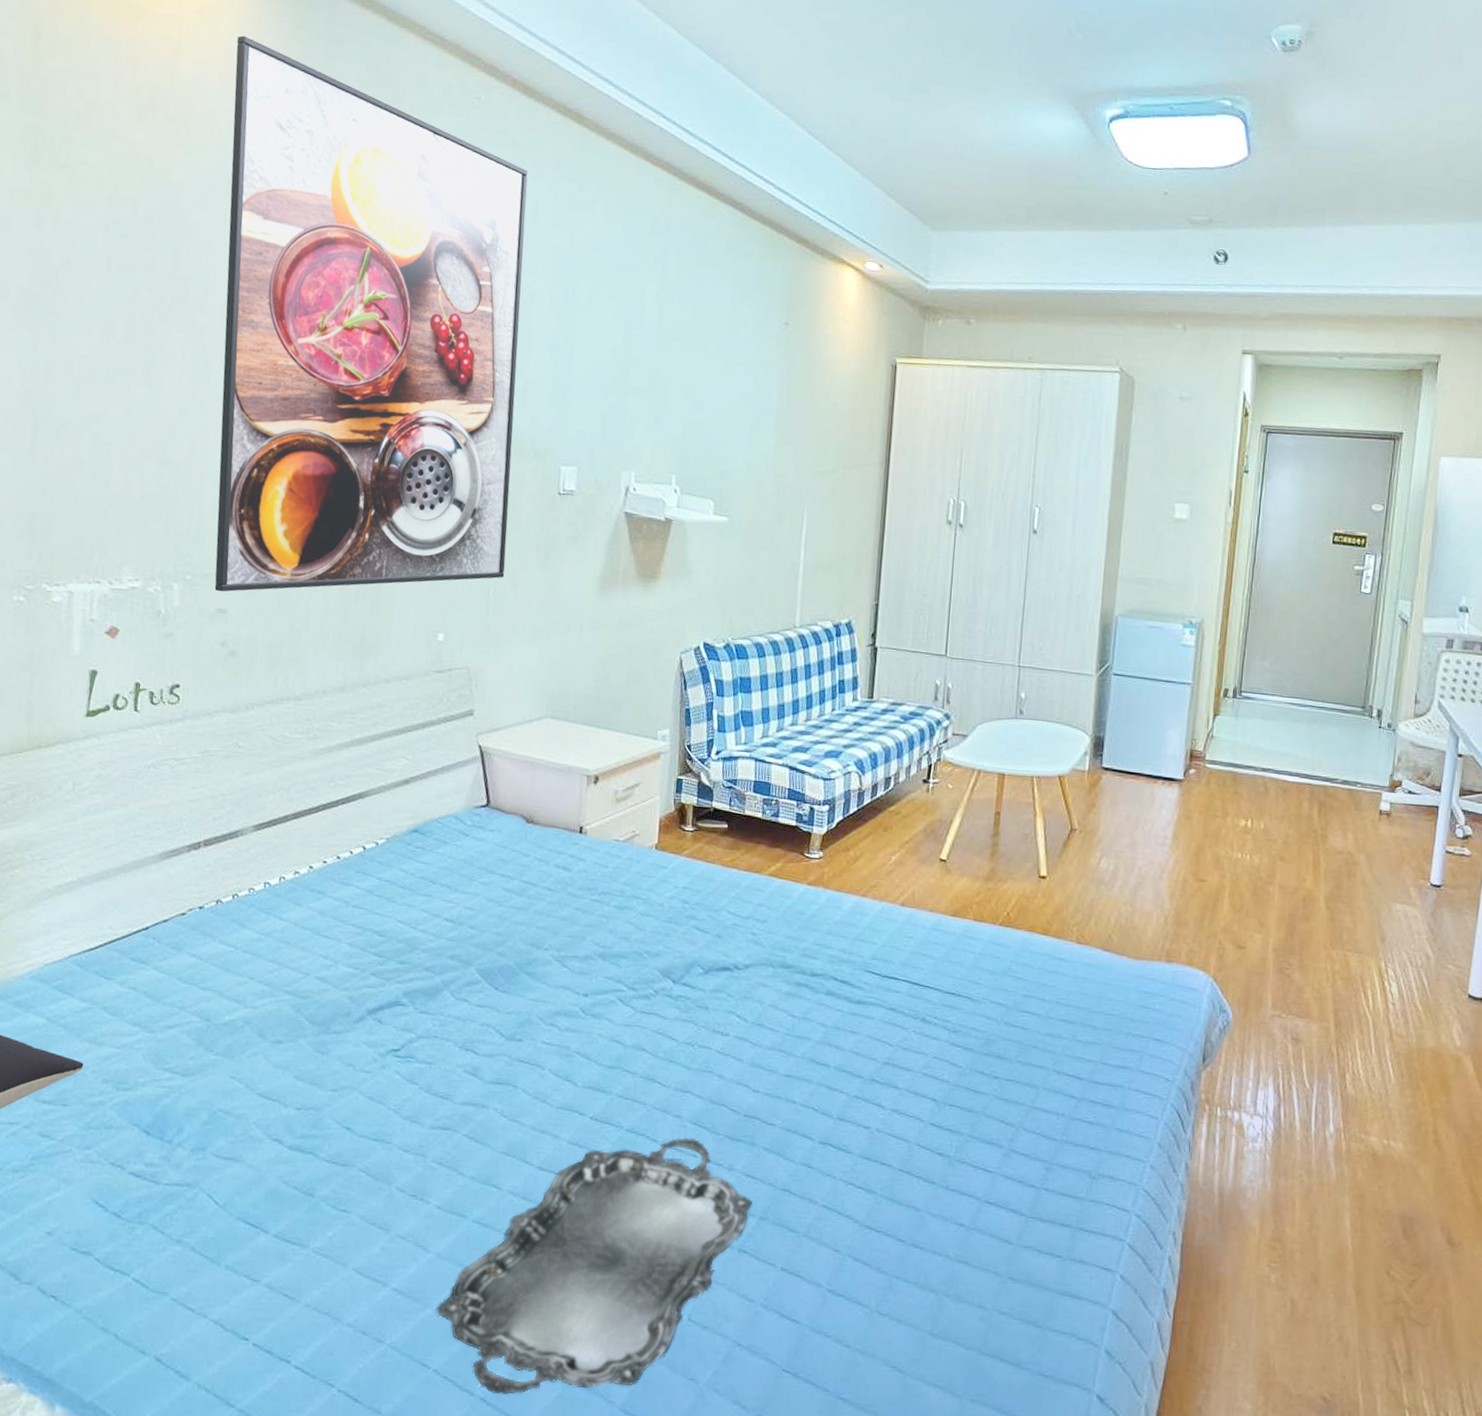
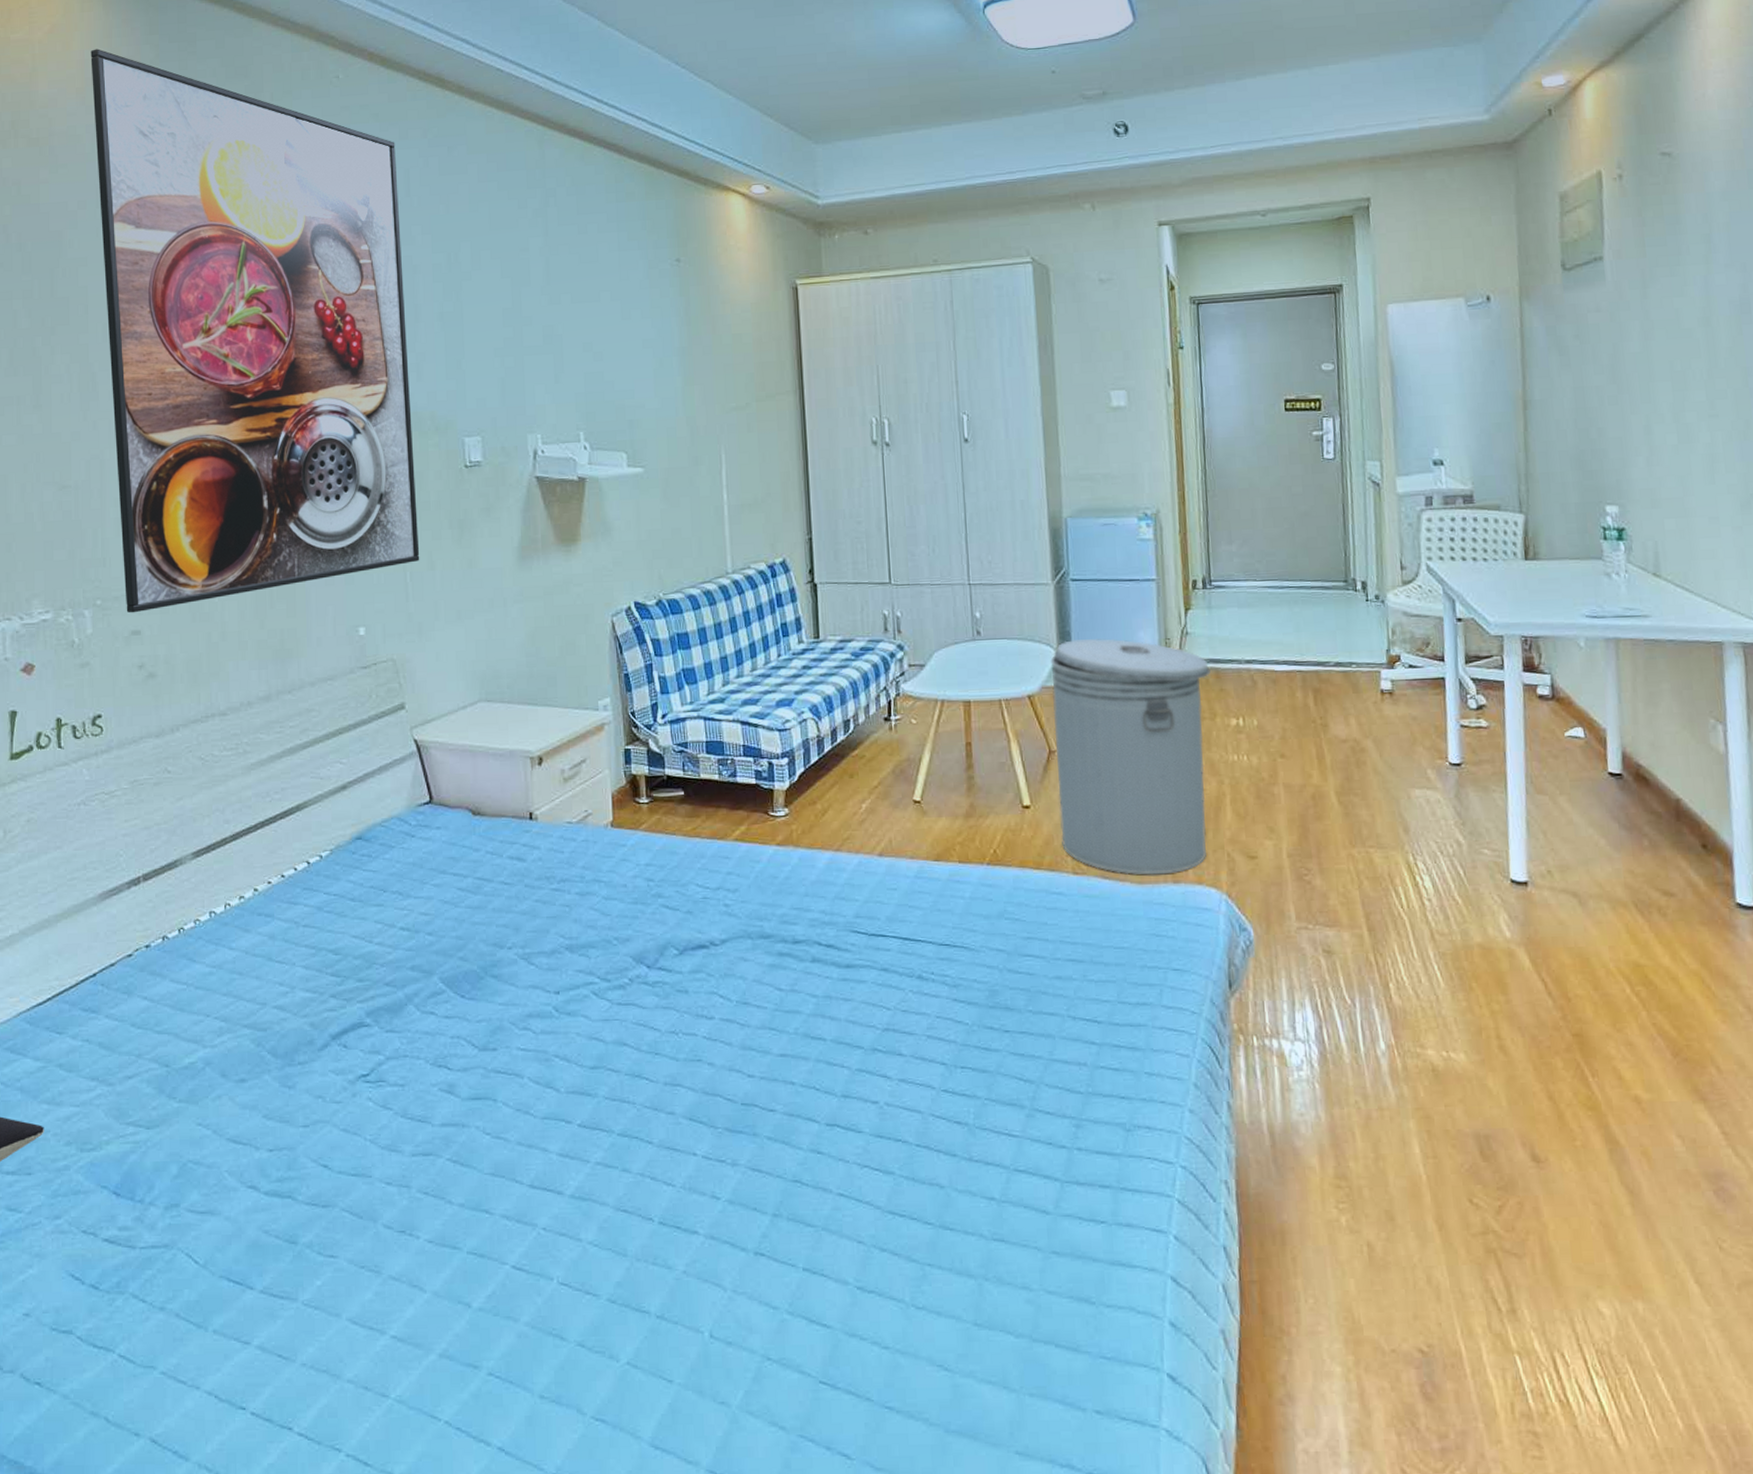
serving tray: present [436,1137,753,1395] -> none [440,1134,763,1442]
can: none [1070,729,1229,953] -> present [1050,638,1211,875]

